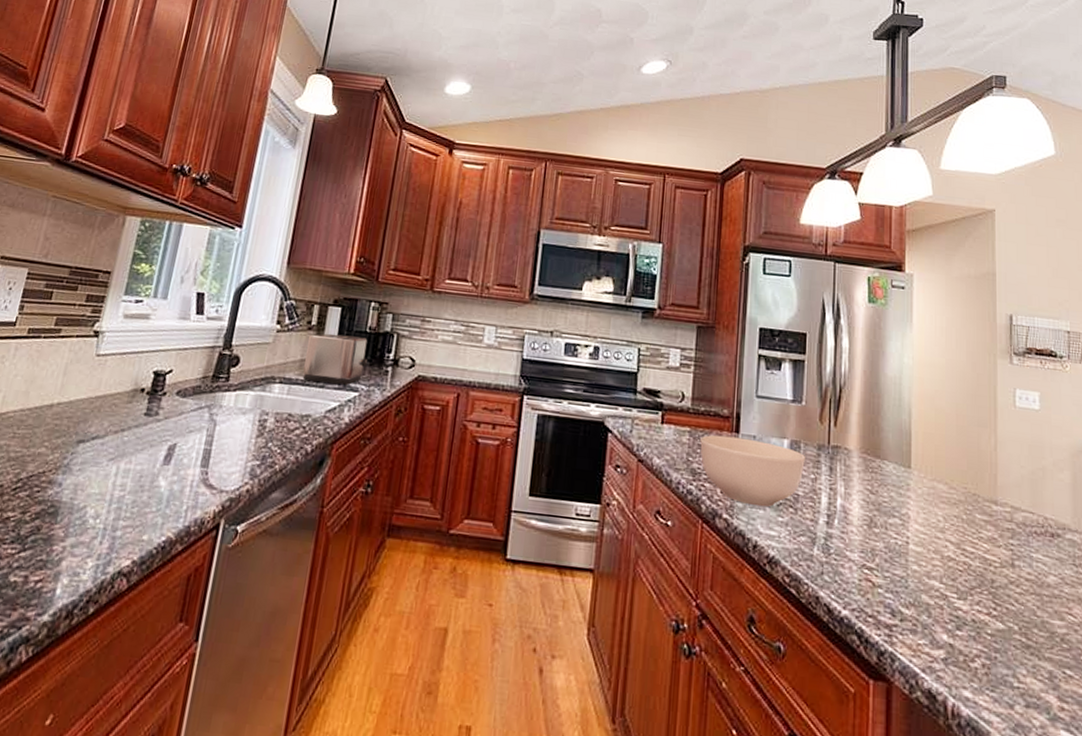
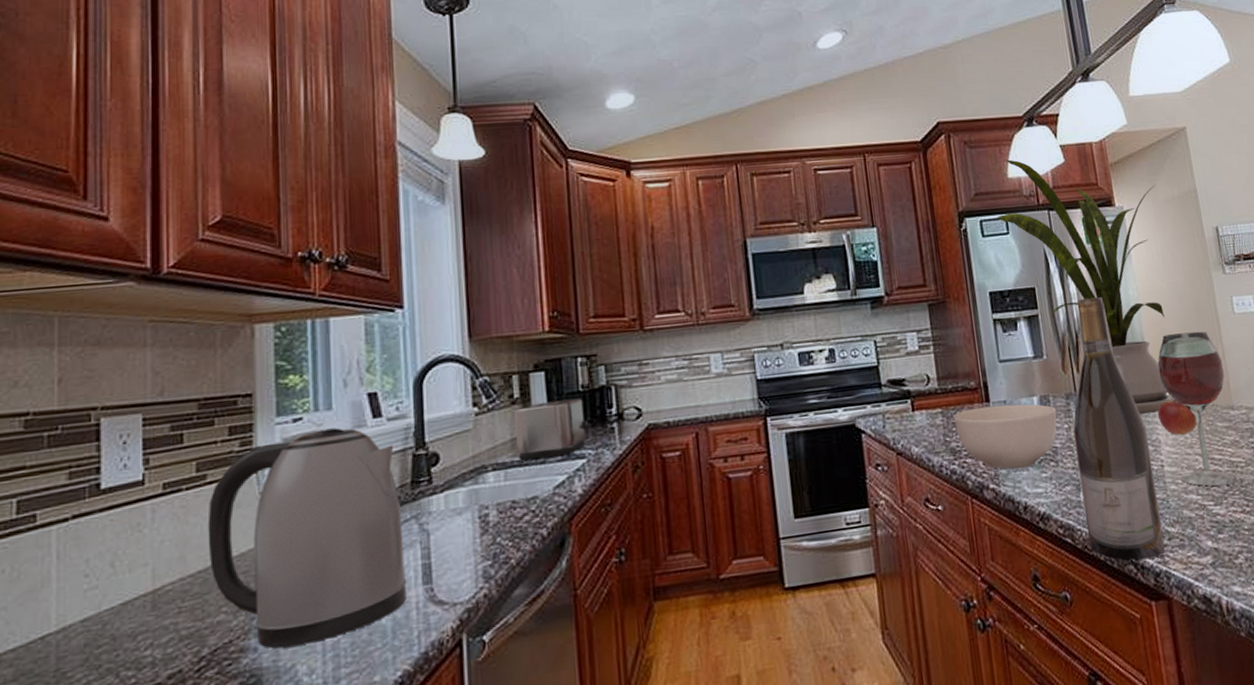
kettle: none [44,313,207,492] -> present [207,427,407,649]
house plant: none [780,206,951,487] -> present [996,159,1175,414]
wine bottle: none [814,355,898,635] -> present [1073,297,1165,560]
apple: none [911,477,953,517] -> present [1157,400,1197,436]
wineglass: none [921,411,994,582] -> present [1157,331,1237,487]

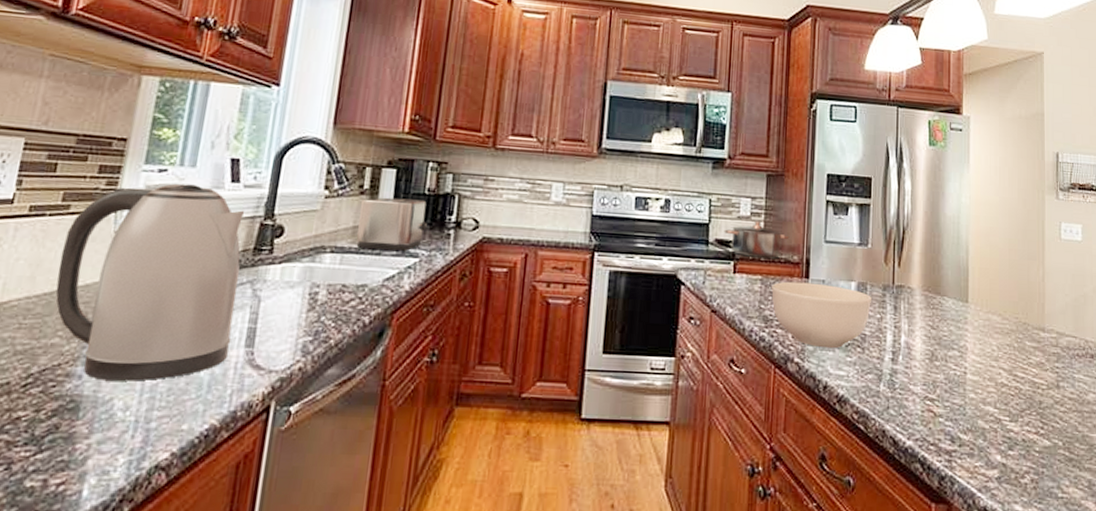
cooking pot: none [895,353,963,392] -> present [724,220,790,259]
house plant: present [996,159,1175,414] -> none [846,52,1005,320]
wine bottle: present [1073,297,1165,560] -> none [881,197,956,461]
wineglass: present [1157,331,1237,487] -> none [977,247,1042,404]
apple: present [1157,400,1197,436] -> none [969,311,1006,347]

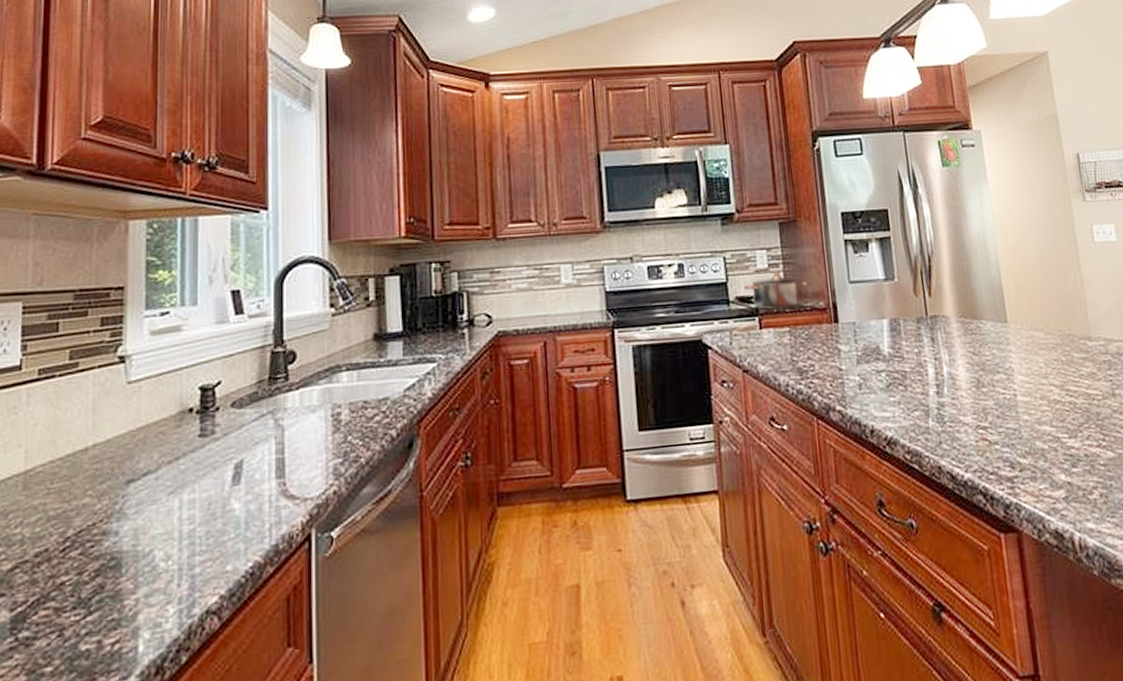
kettle: present [55,183,245,381] -> none [77,322,261,534]
toaster: present [356,197,427,252] -> none [370,303,439,363]
bowl: present [771,281,873,349] -> none [801,326,908,392]

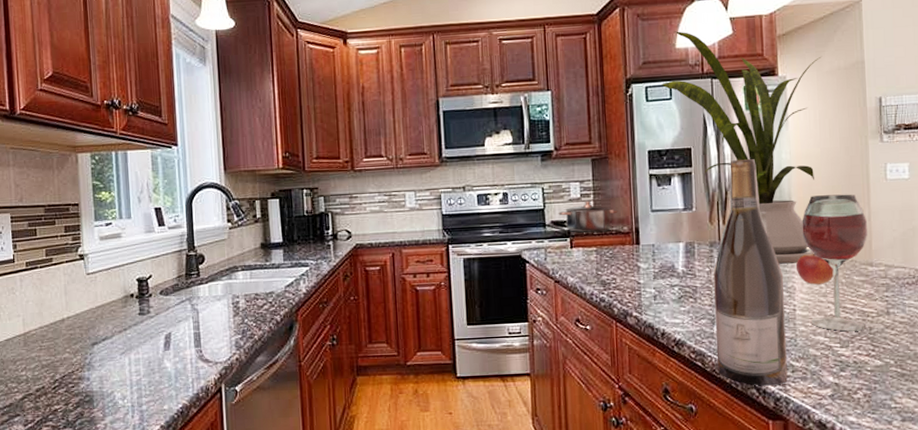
house plant: none [850,80,1029,341] -> present [660,31,822,264]
wine bottle: none [923,221,1016,491] -> present [713,159,788,386]
apple: none [1011,328,1053,365] -> present [795,254,834,285]
wineglass: none [1012,259,1093,419] -> present [802,194,868,332]

